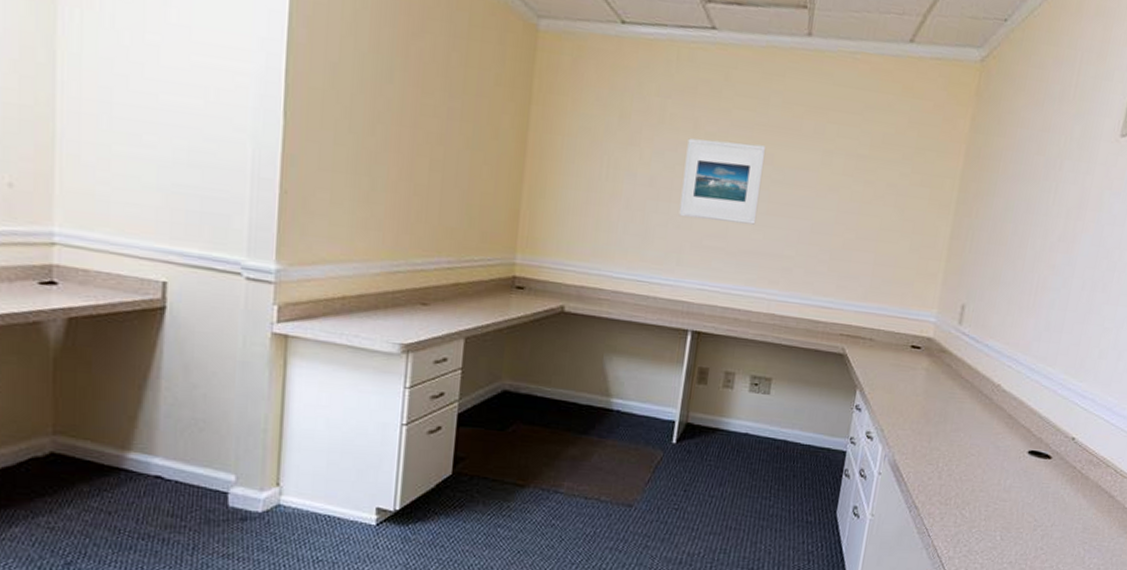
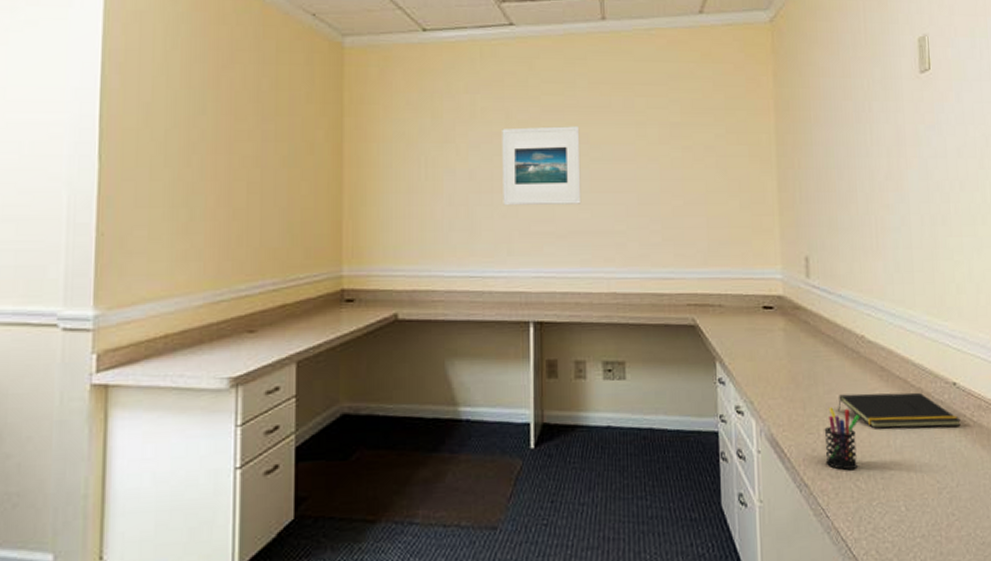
pen holder: none [938,444,979,499] -> present [824,407,860,470]
notepad: none [960,434,1071,475] -> present [838,392,962,429]

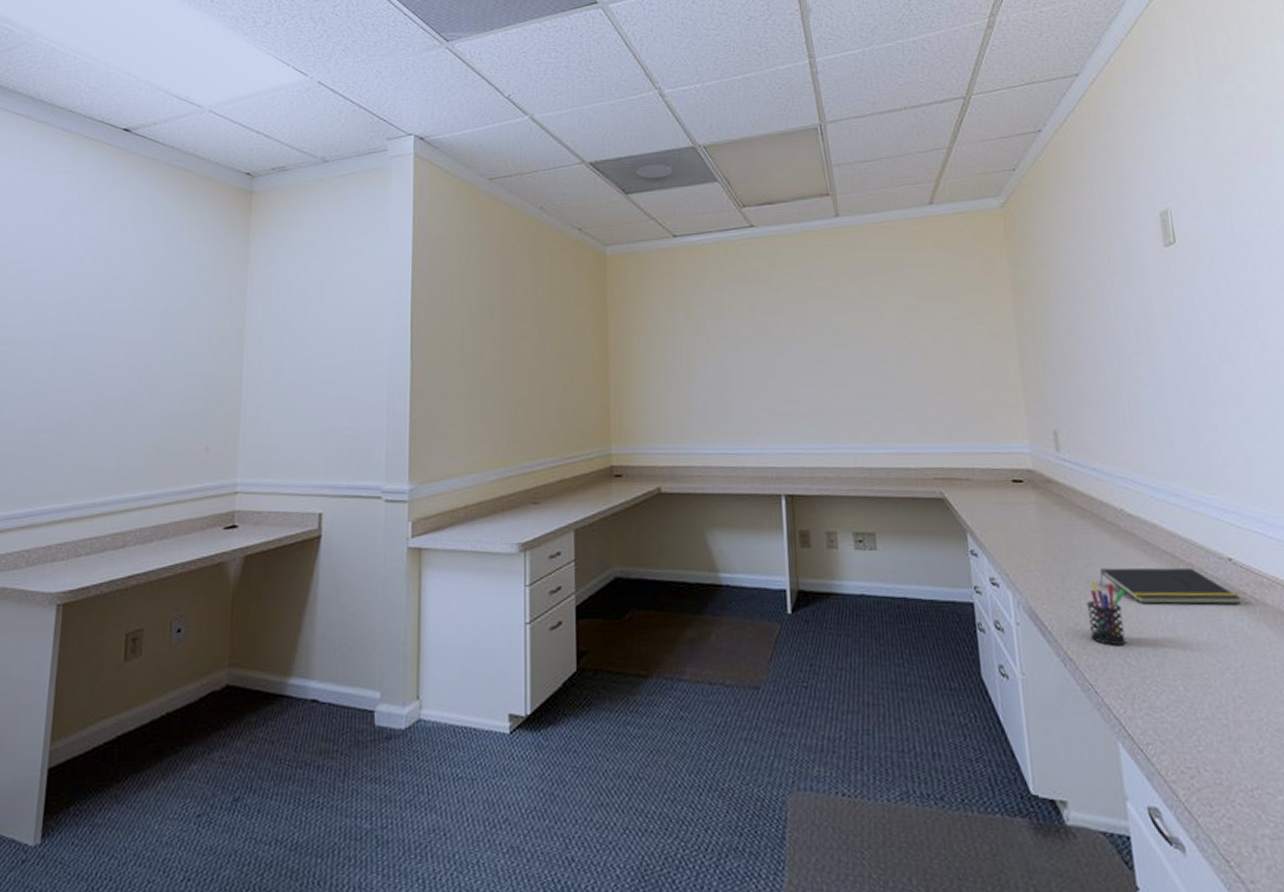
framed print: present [502,126,582,206] -> none [747,314,825,389]

